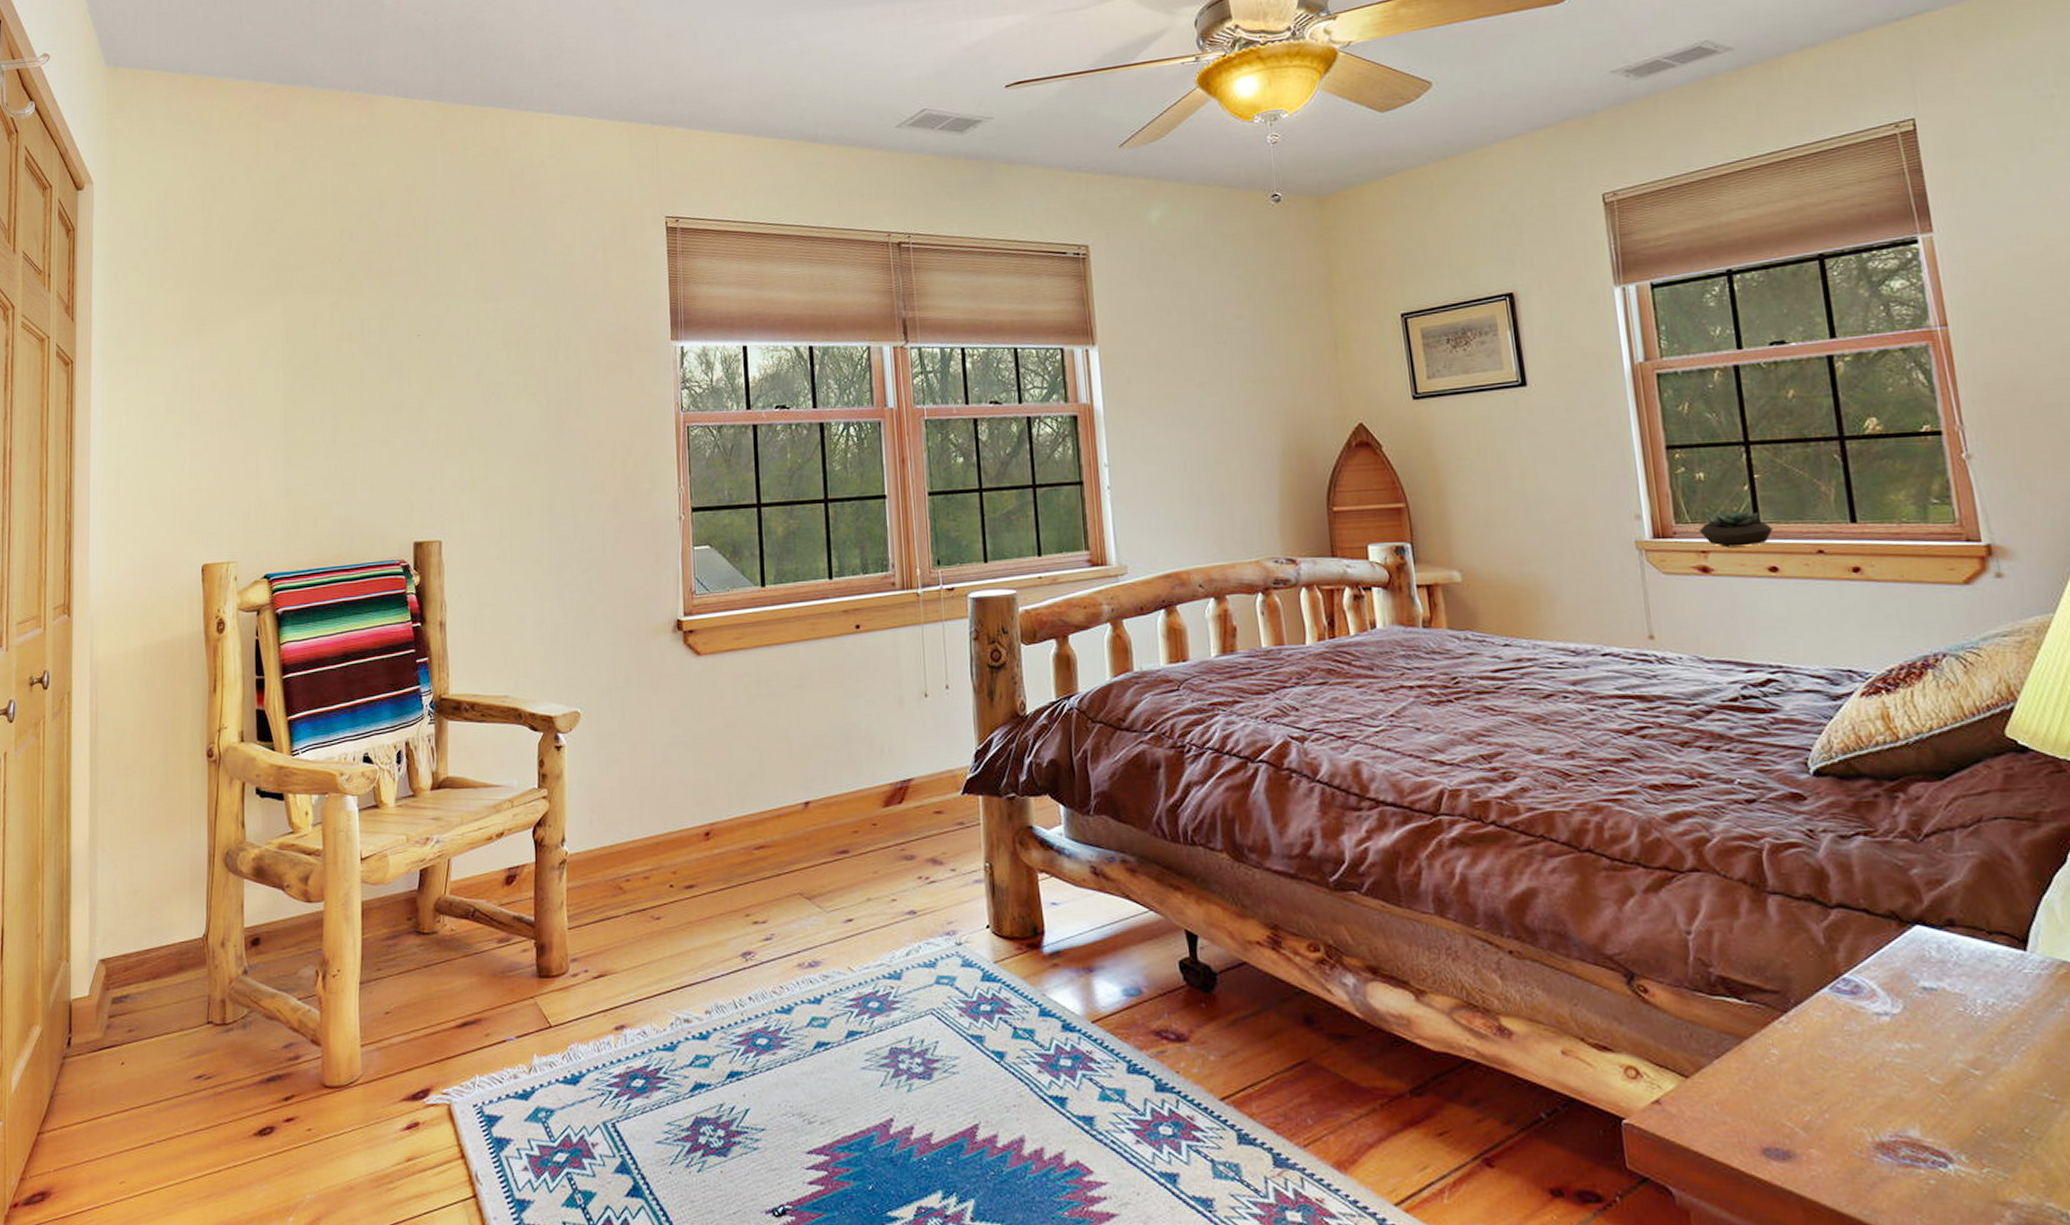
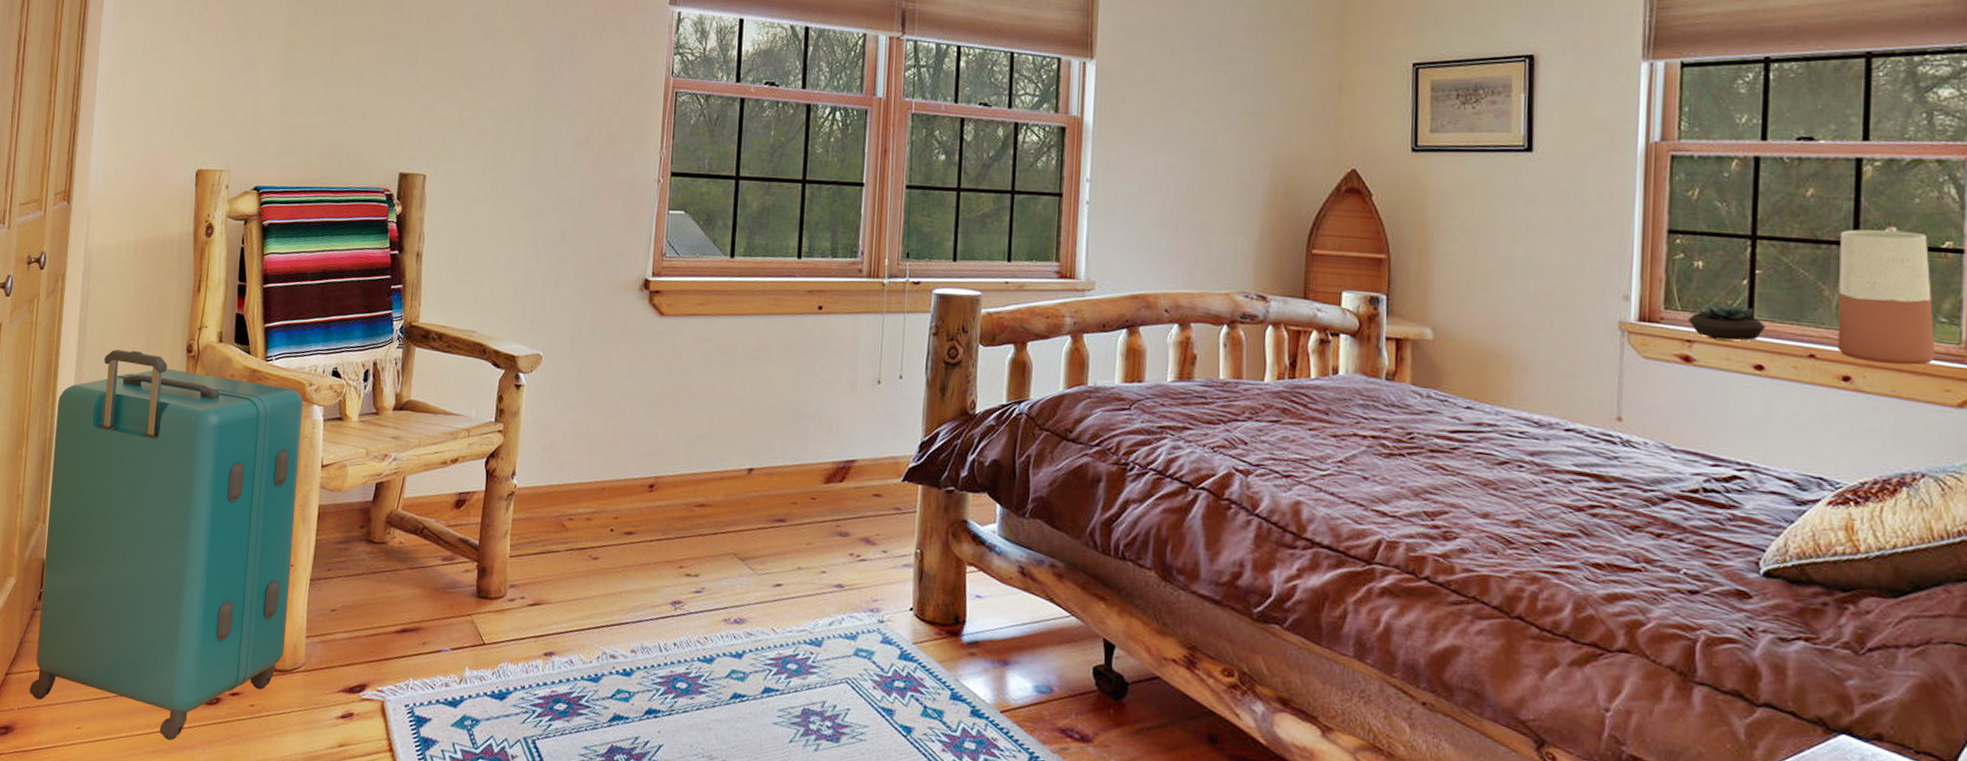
suitcase: none [64,762,338,1181] -> present [29,349,303,741]
vase: none [1826,420,1935,551] -> present [1837,229,1936,366]

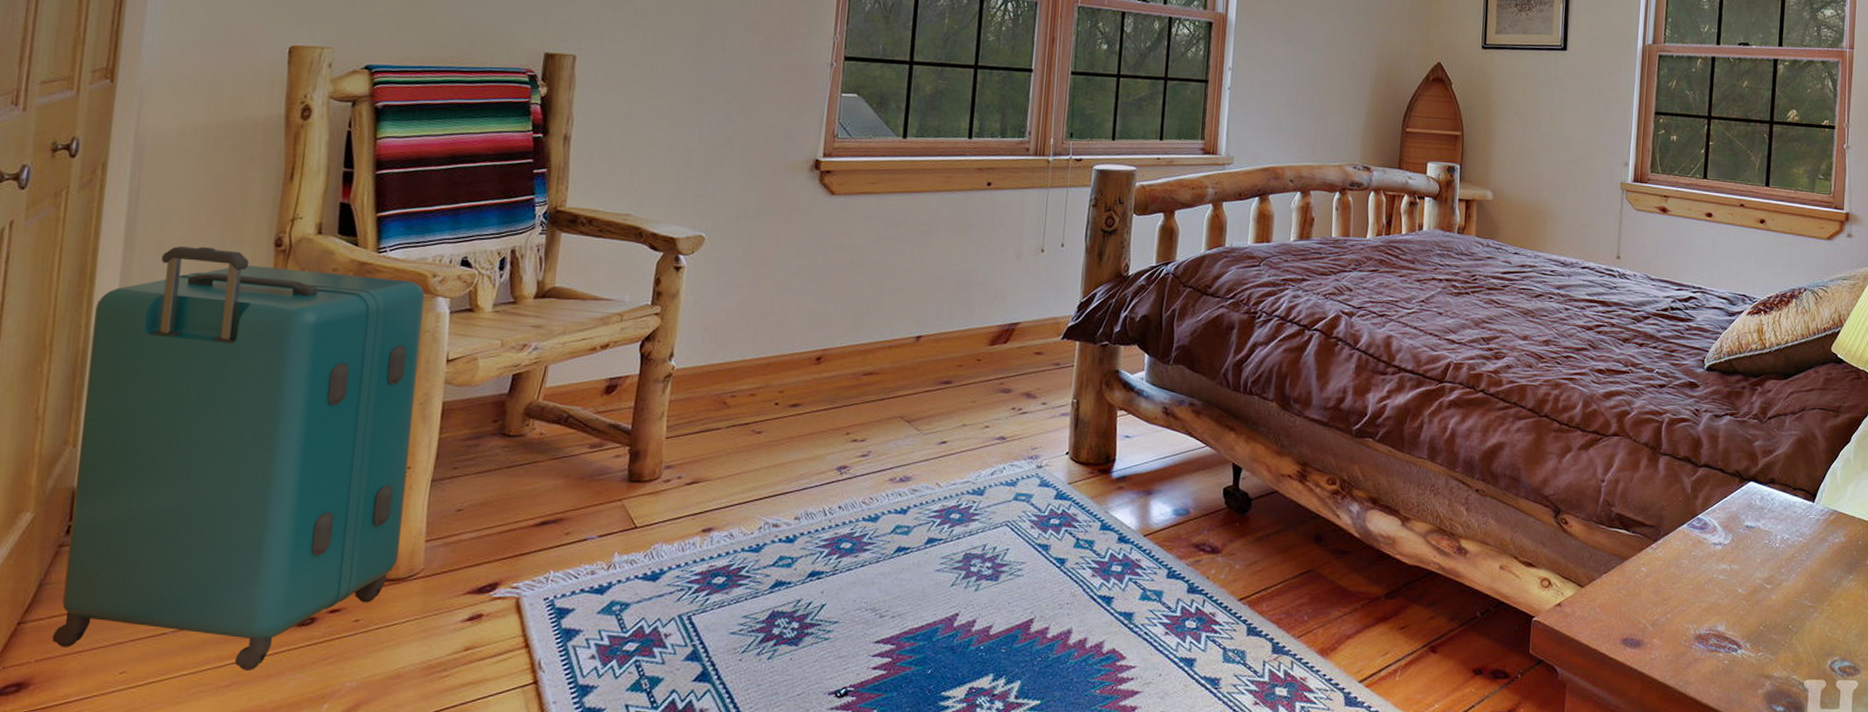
succulent plant: present [1687,303,1766,341] -> none [1665,167,1715,196]
vase: present [1837,229,1936,366] -> none [1757,111,1816,210]

